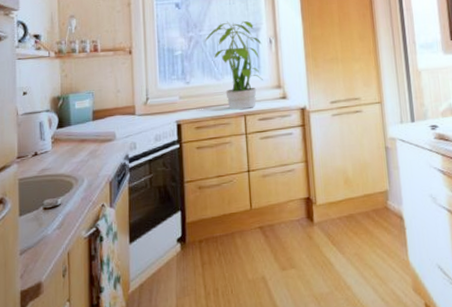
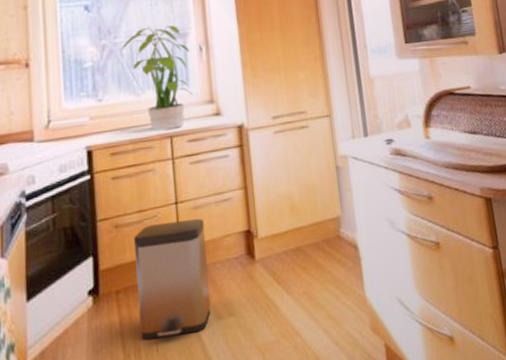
pedal bin: none [214,185,276,283] -> present [134,218,211,341]

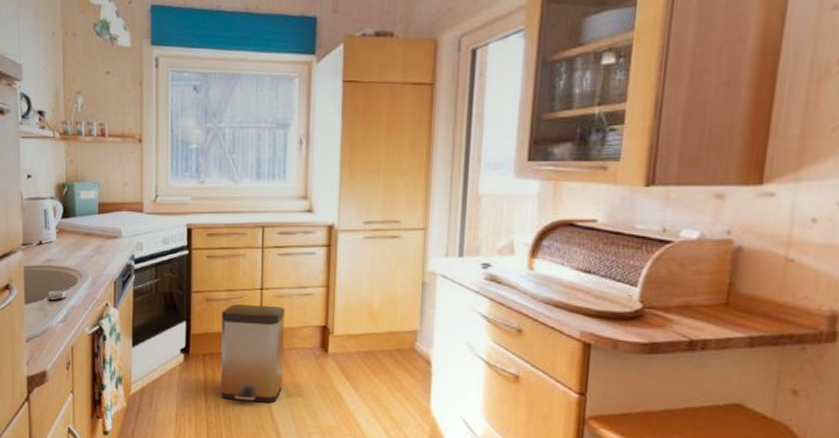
potted plant: present [121,25,192,131] -> none [225,112,290,220]

